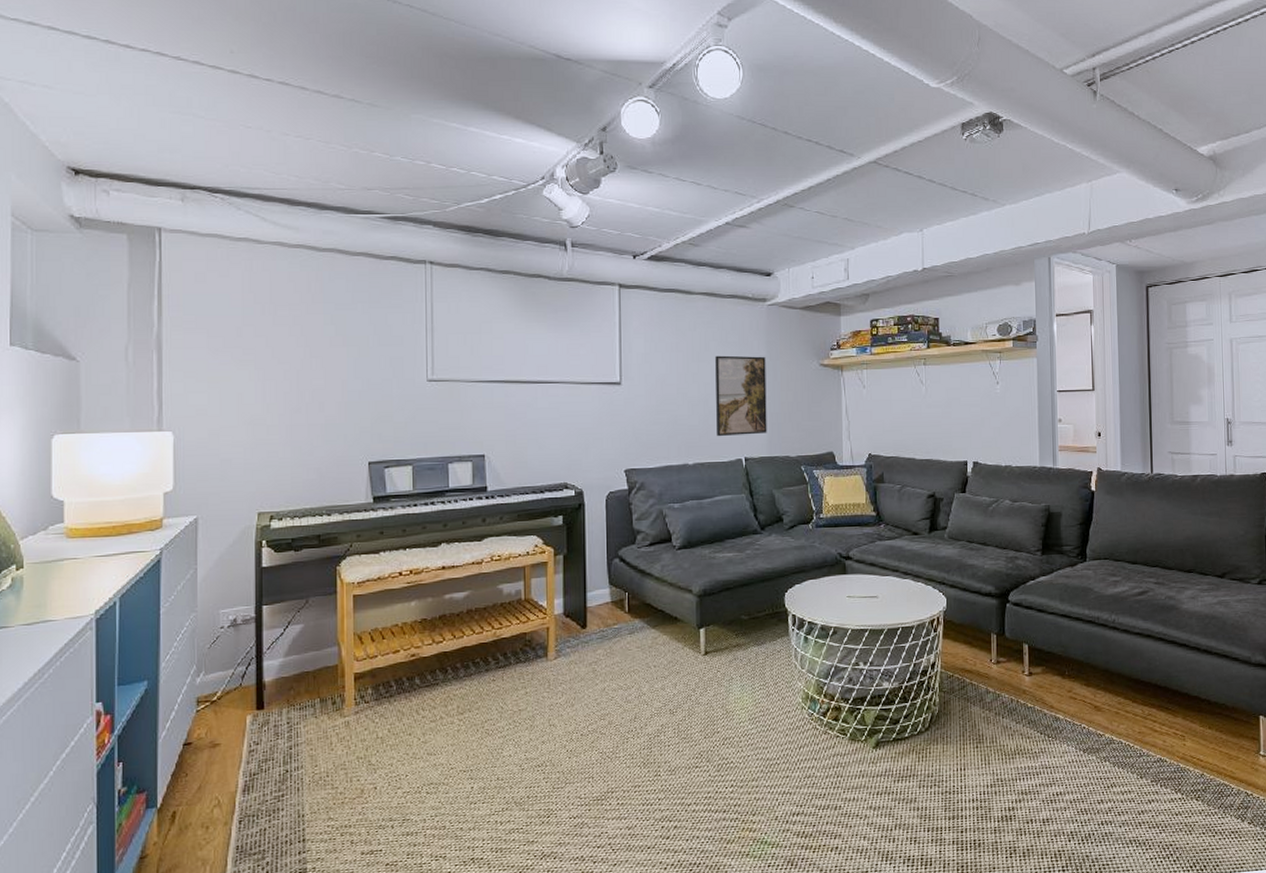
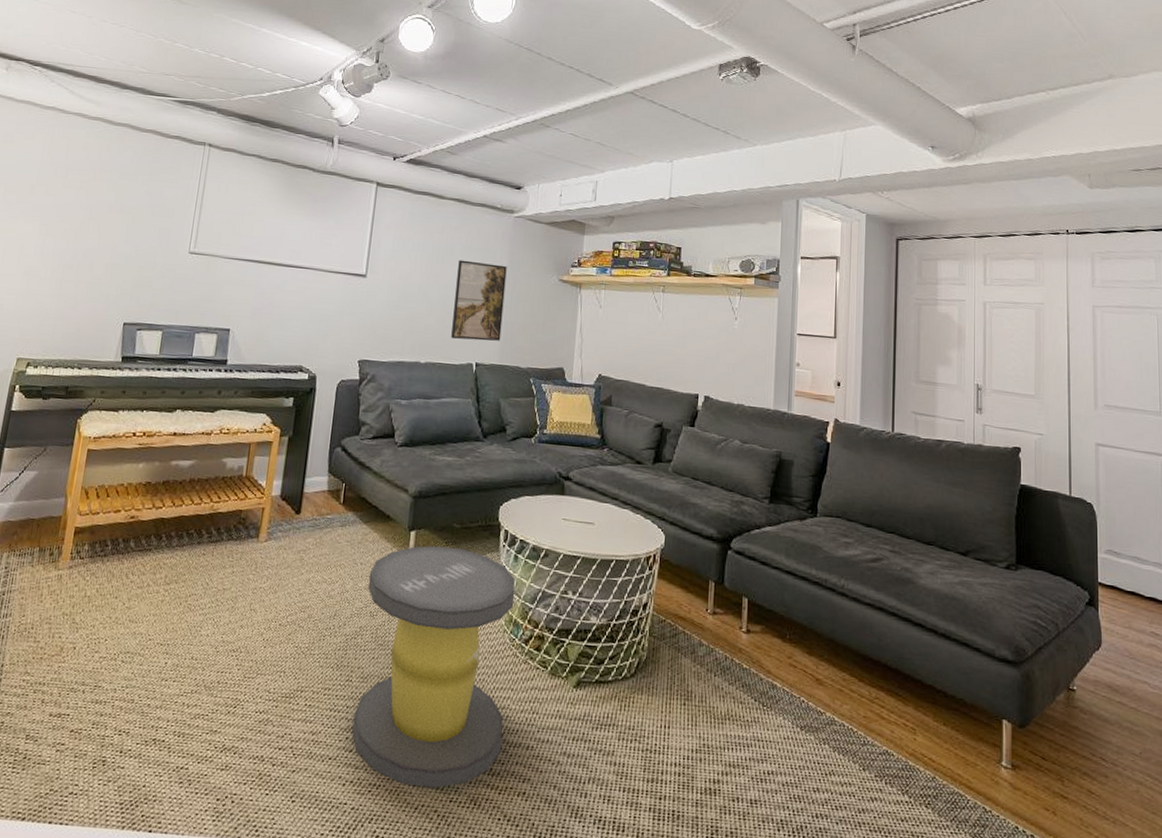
stool: none [664,638,811,859] -> present [352,545,515,789]

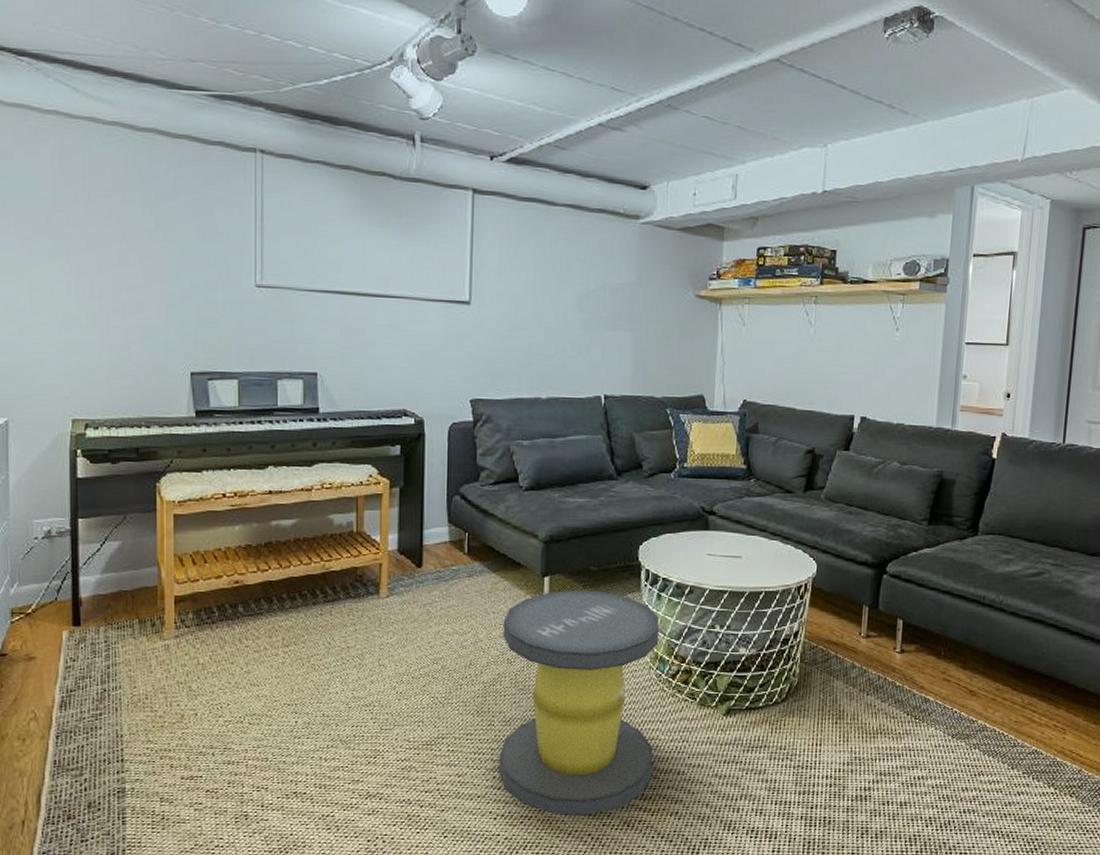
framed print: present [451,260,507,341] -> none [574,278,635,370]

